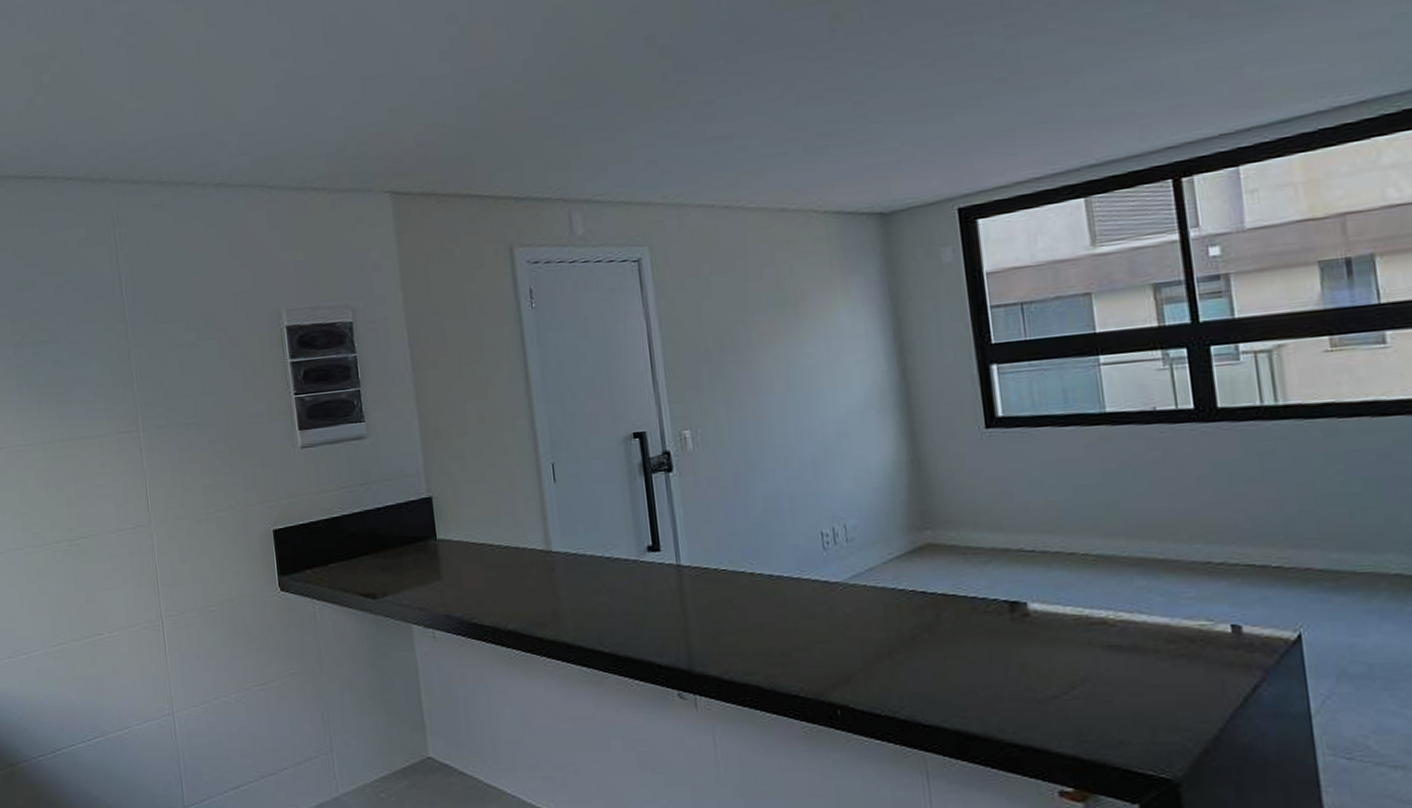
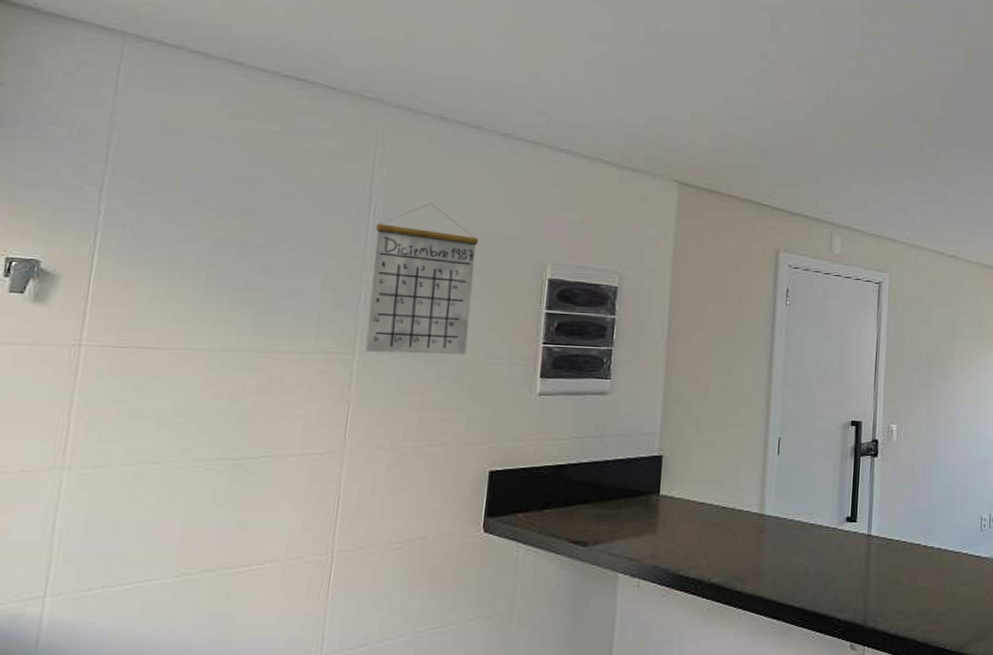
calendar: none [130,271,229,427] -> present [365,203,479,355]

